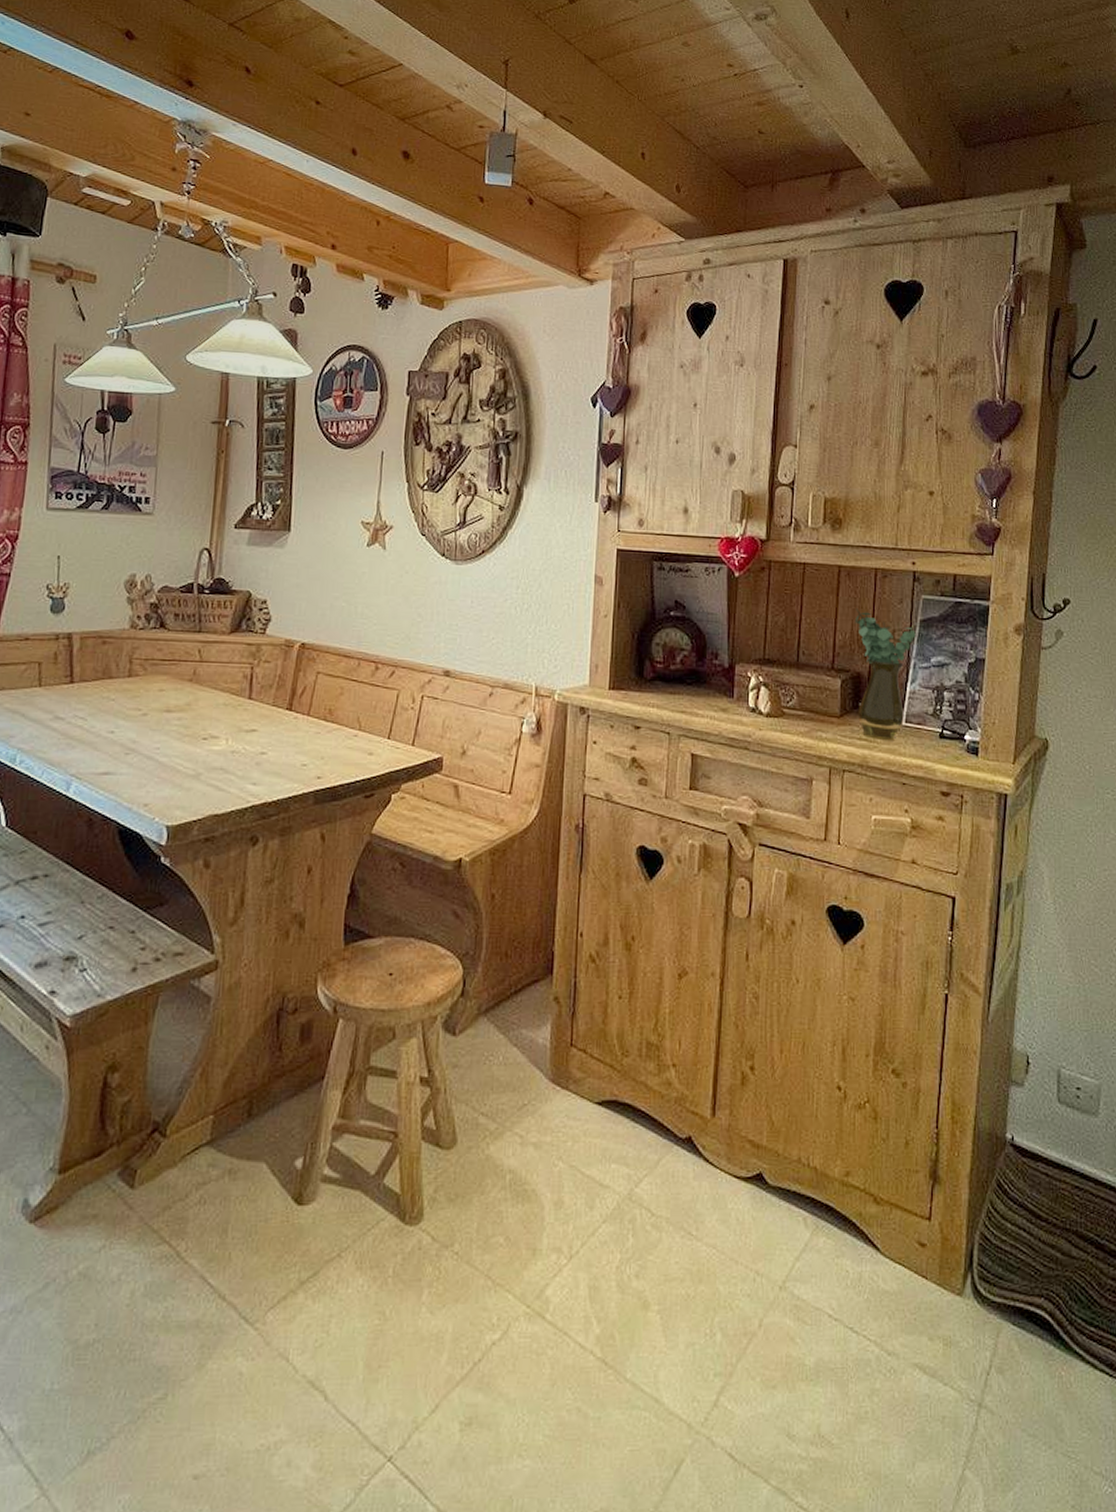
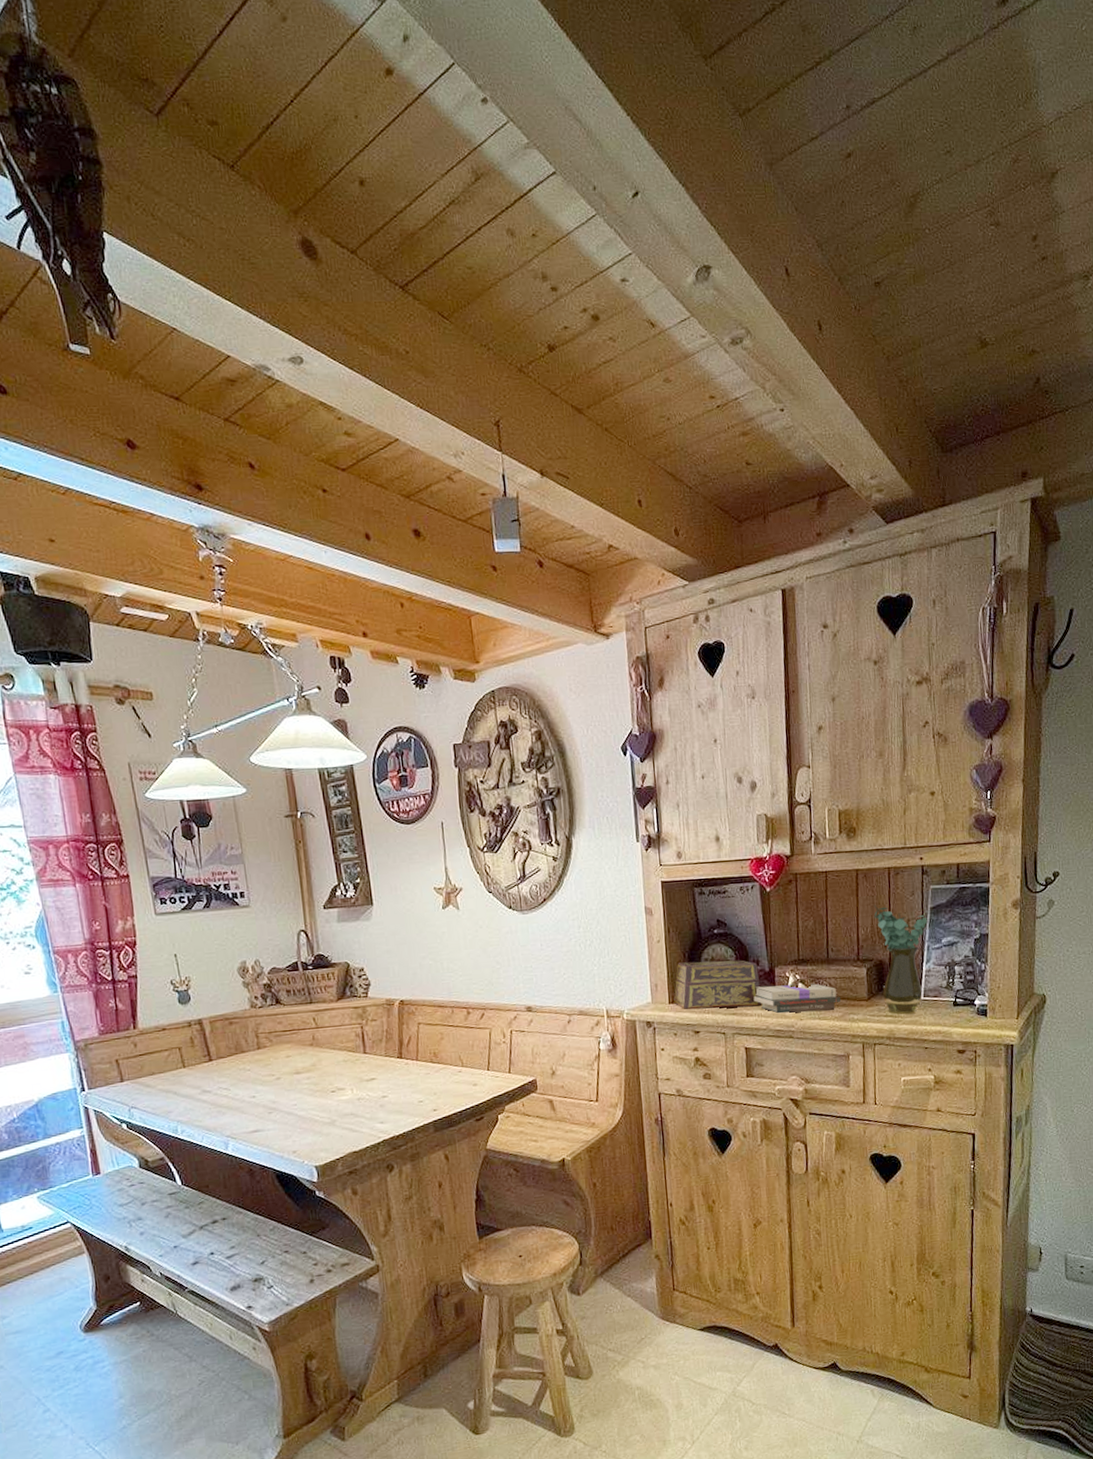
decorative box: none [615,644,716,707] -> present [674,959,761,1010]
books: none [707,683,808,723] -> present [753,983,840,1014]

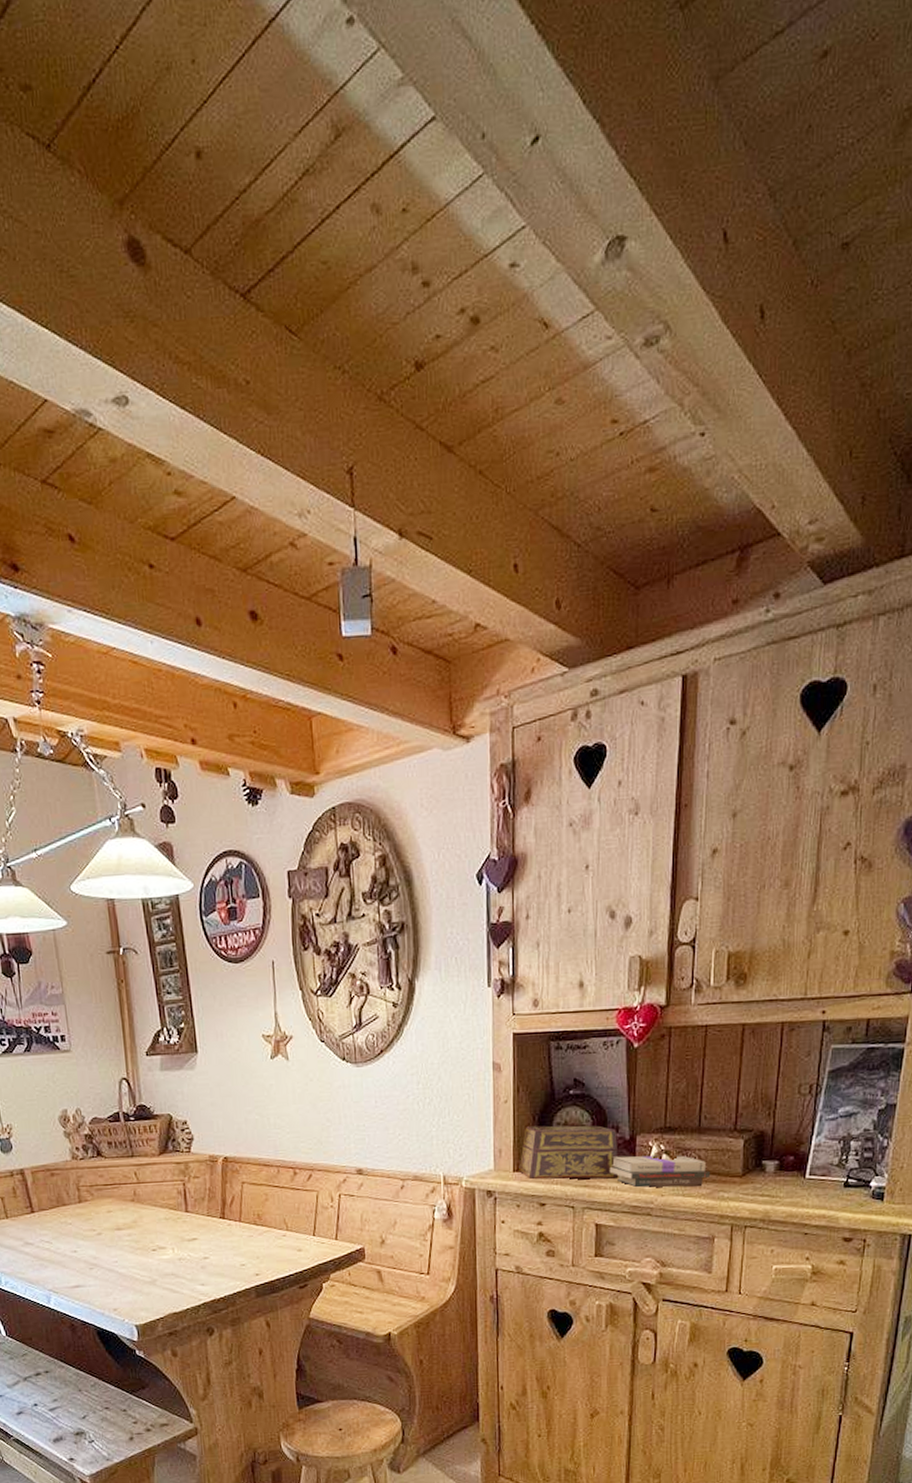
vase: present [874,904,928,1015] -> none [759,1065,824,1195]

